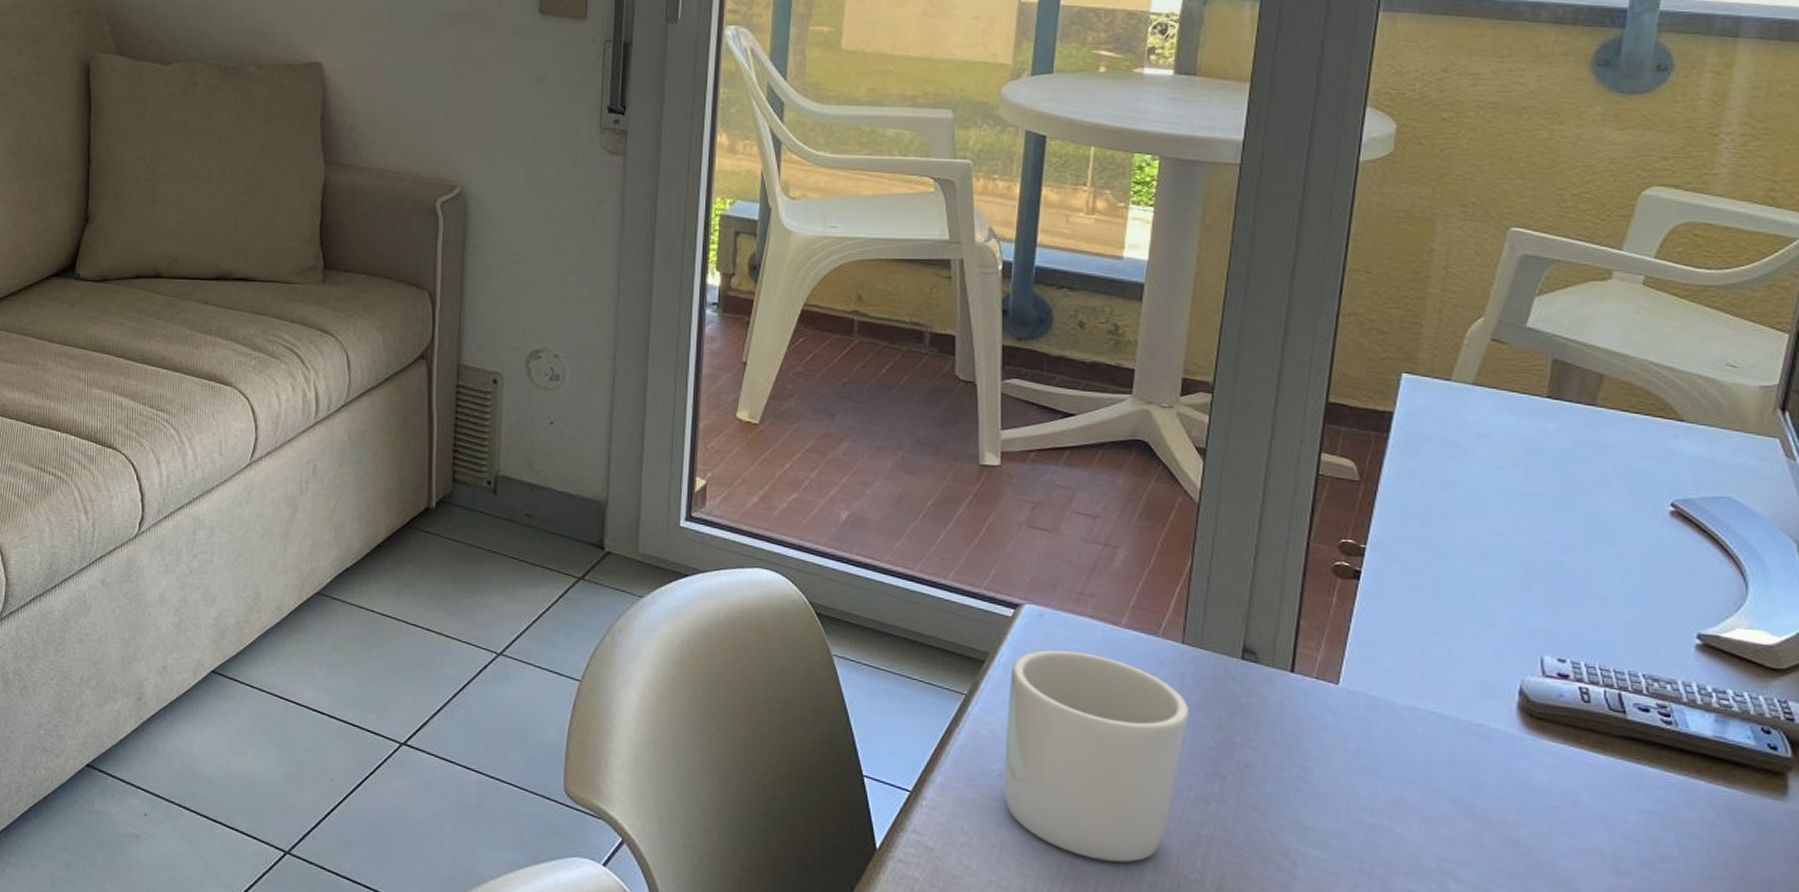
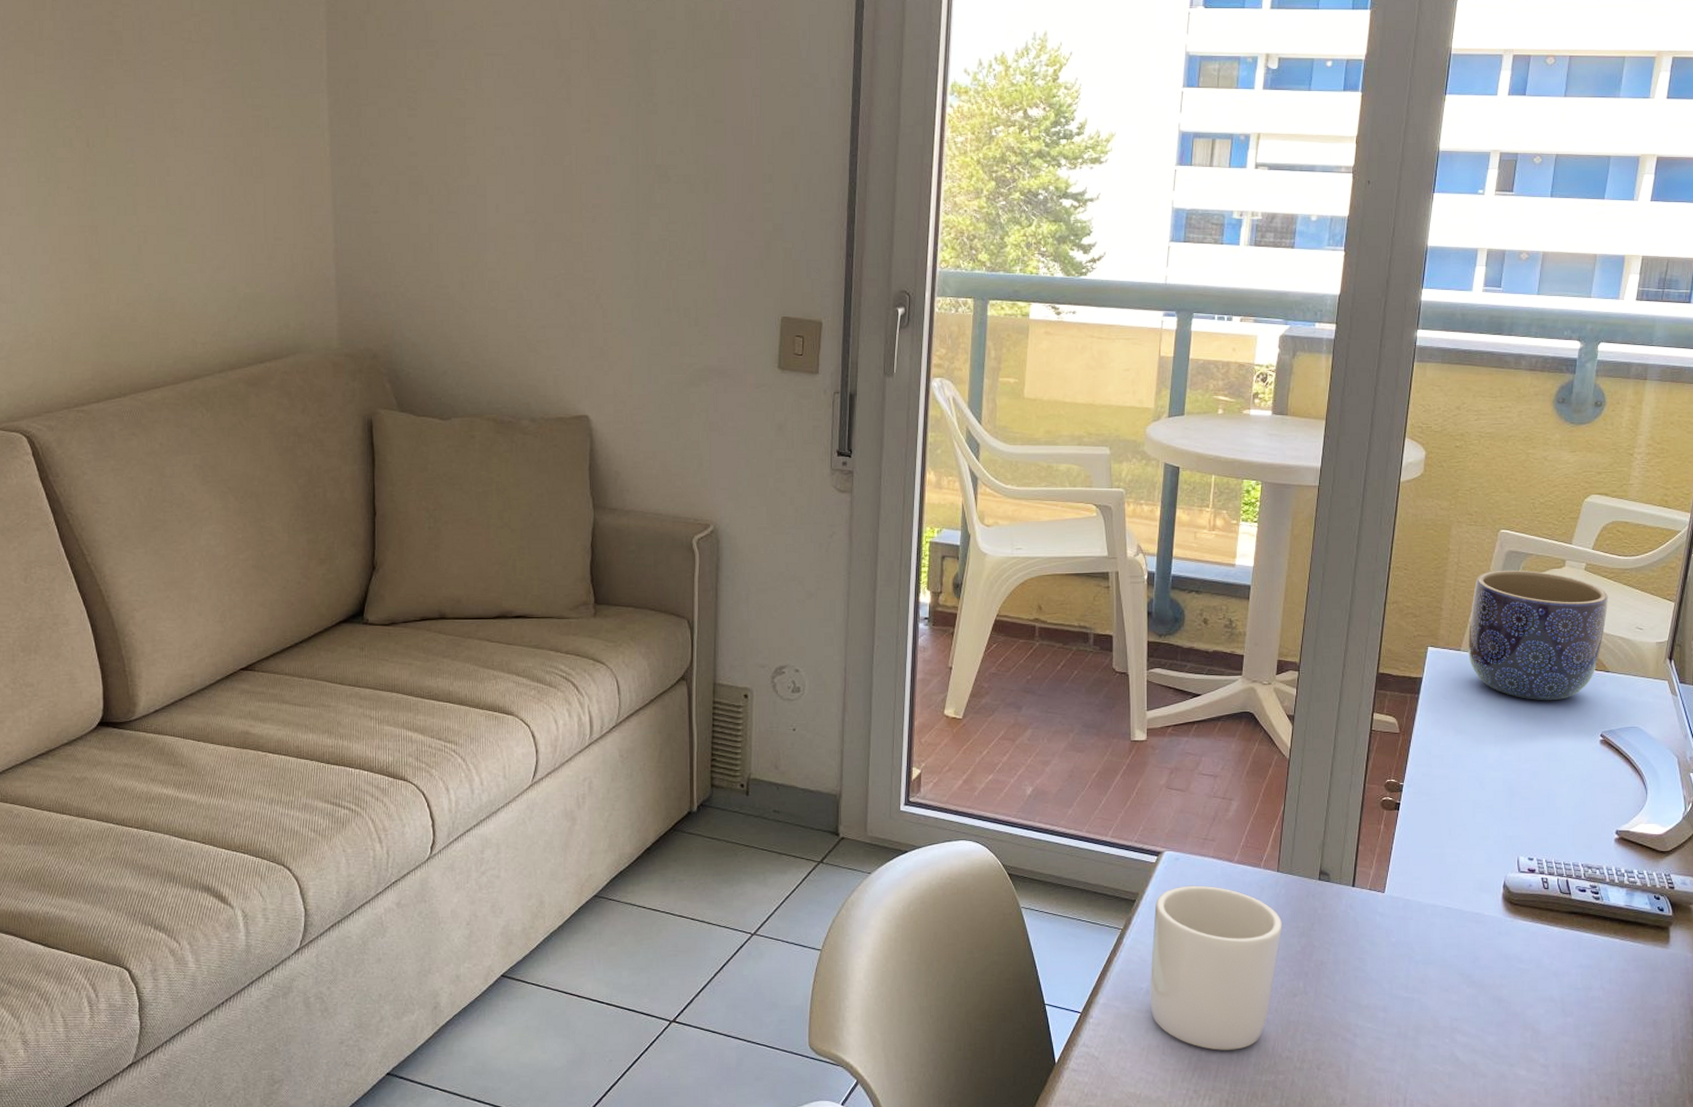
planter: none [1463,279,1681,454] -> present [1468,570,1608,701]

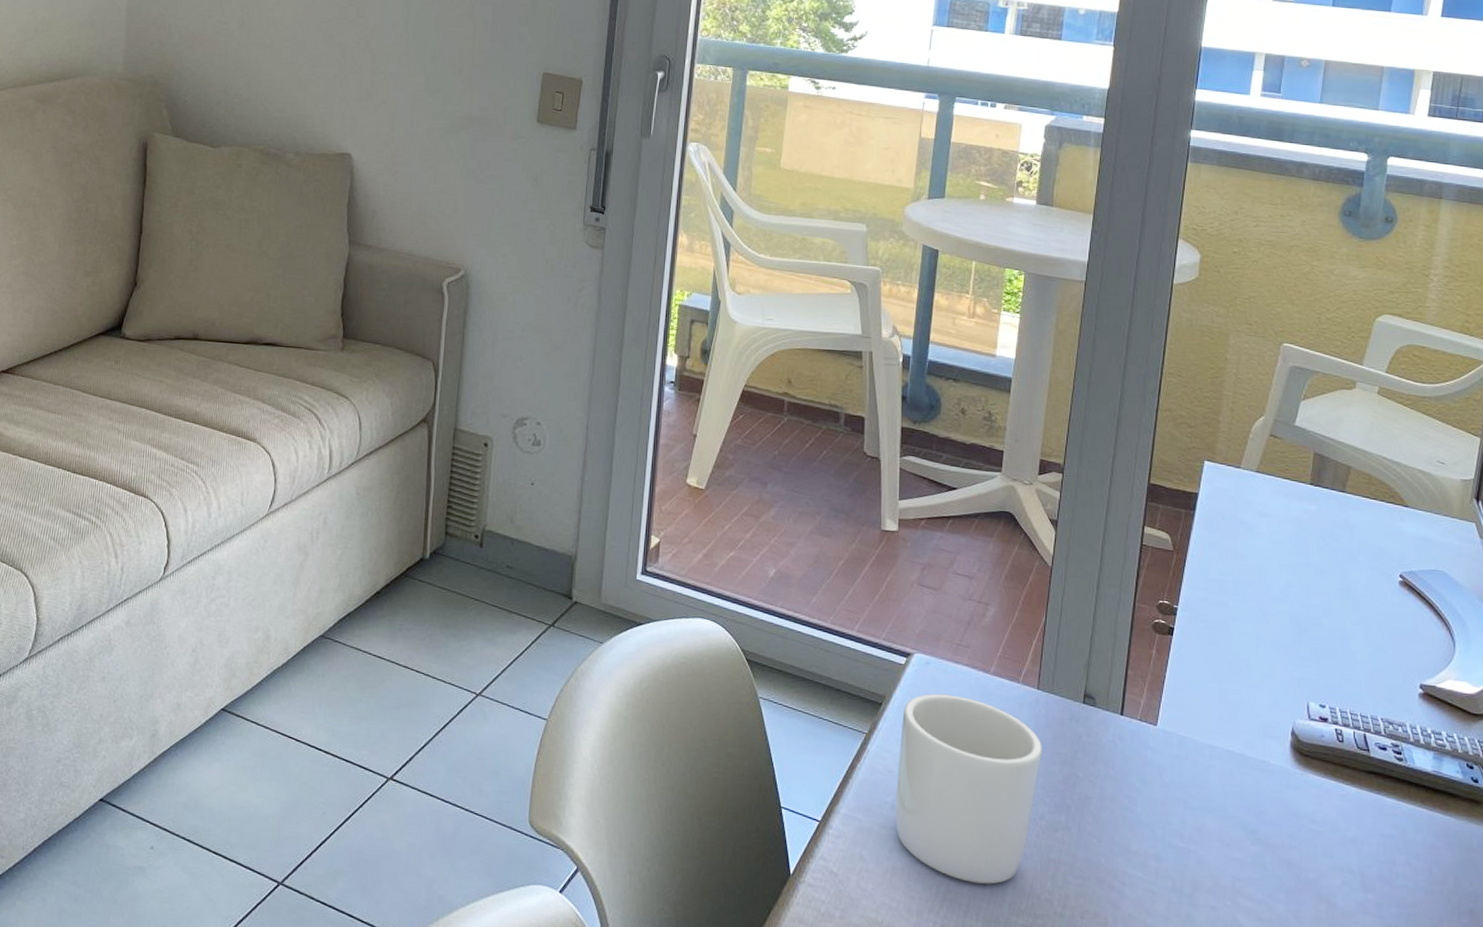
planter: present [1468,570,1608,701] -> none [1249,385,1405,533]

